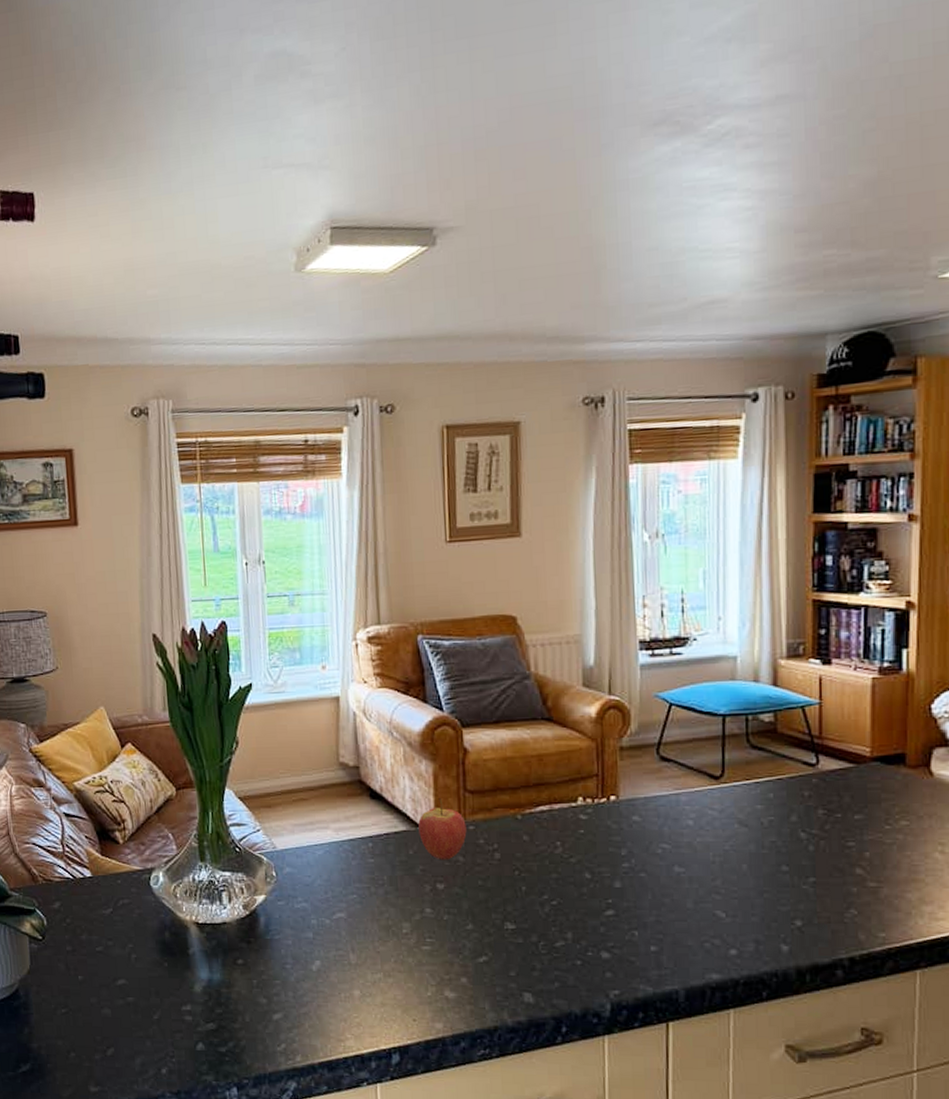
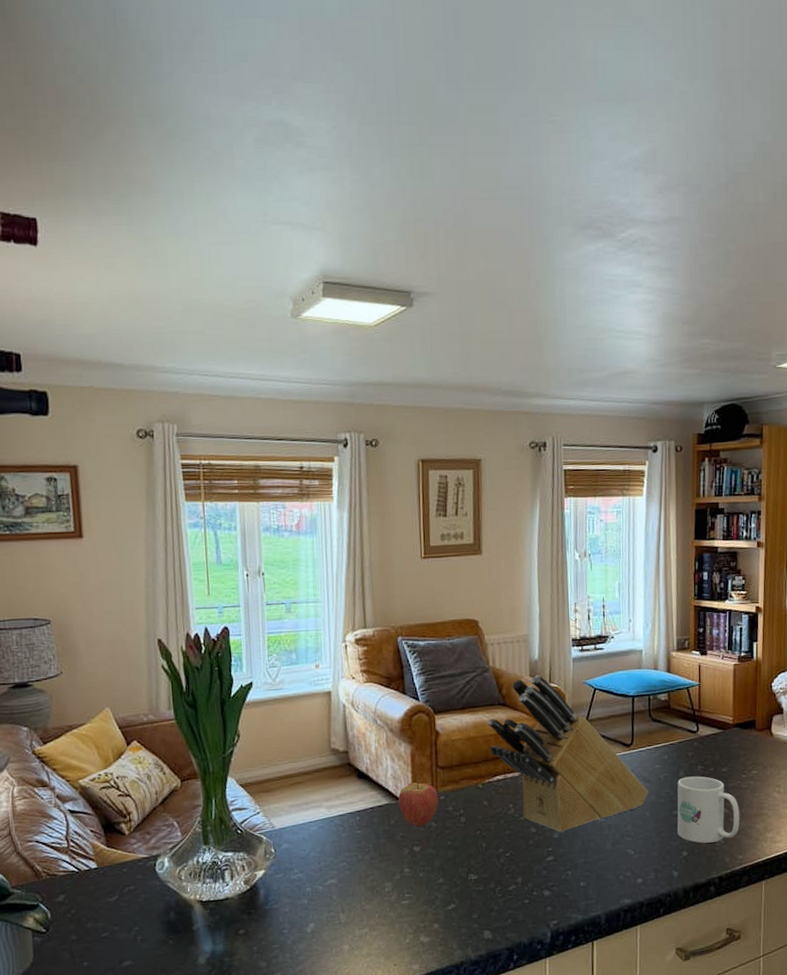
knife block: none [528,684,747,882] -> present [488,675,649,833]
mug: none [787,823,882,912] -> present [677,776,740,843]

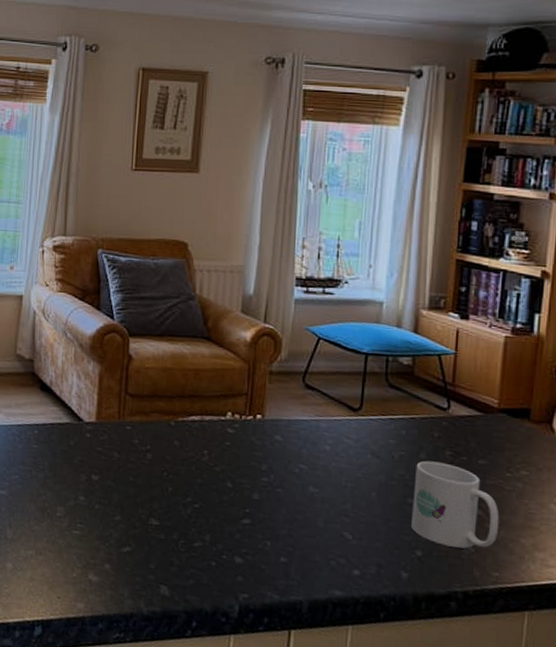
fruit: present [398,774,439,827] -> none [81,397,124,455]
knife block: present [488,675,649,833] -> none [188,312,378,495]

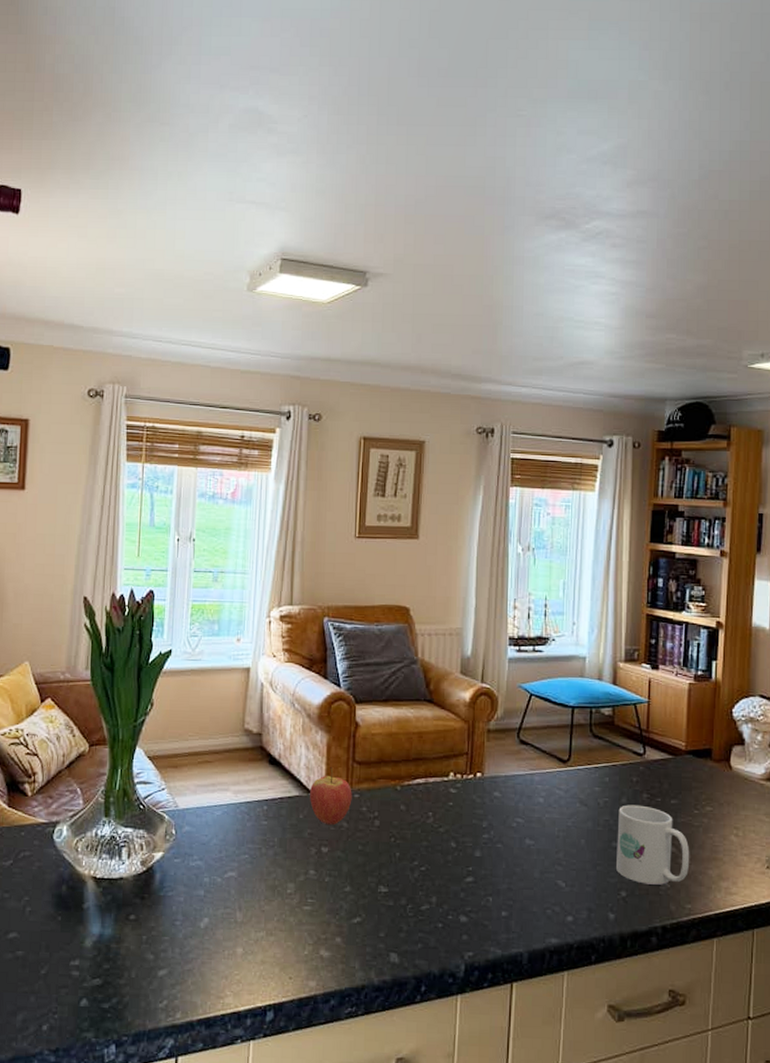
fruit: none [81,397,124,455] -> present [310,767,352,826]

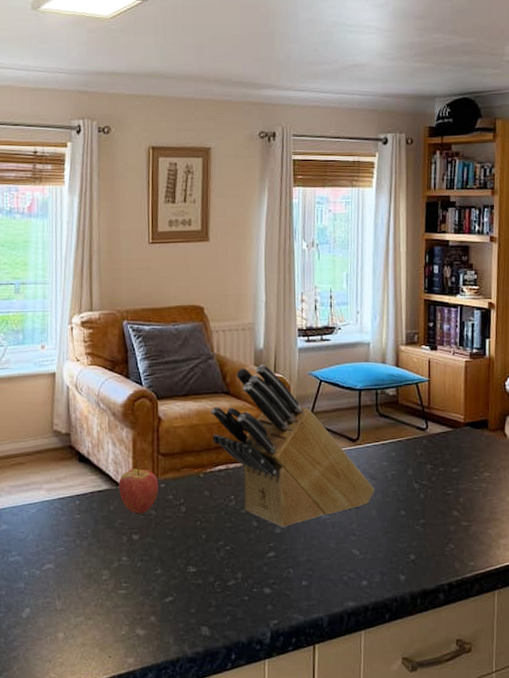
knife block: none [412,673,586,851] -> present [211,364,376,528]
mug: present [616,805,690,885] -> none [404,475,472,547]

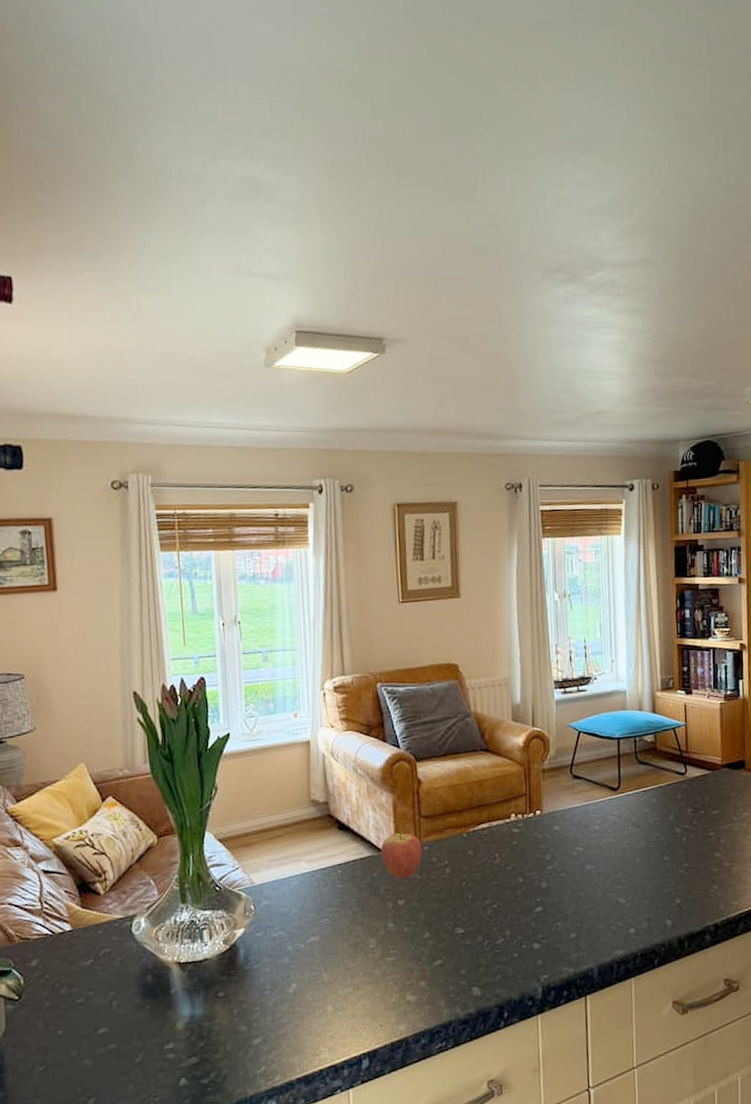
knife block: present [211,364,376,528] -> none [471,719,639,882]

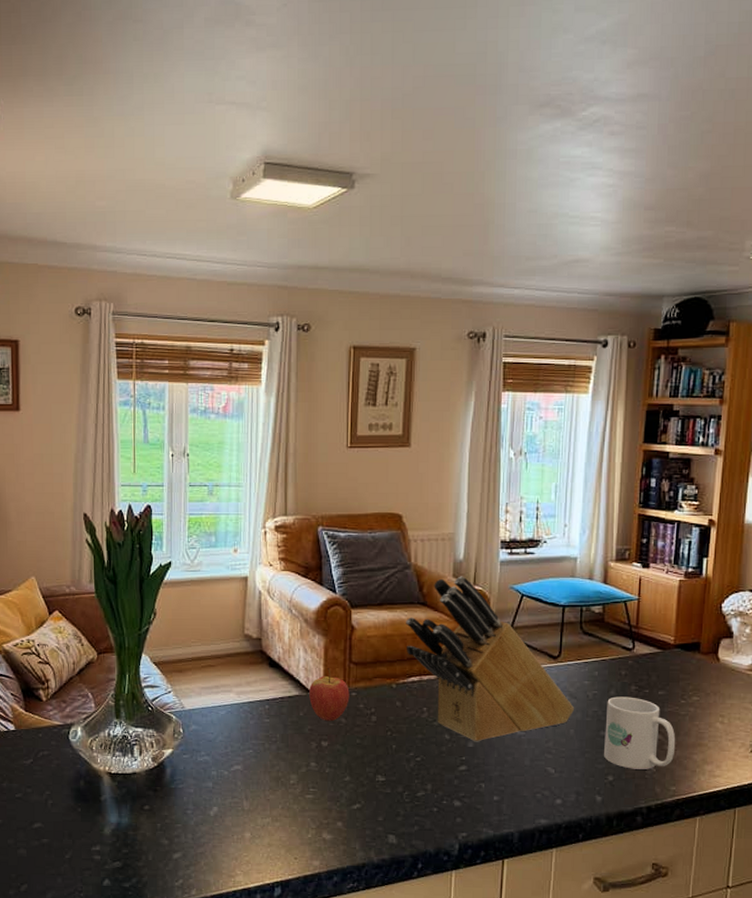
knife block: none [471,719,639,882] -> present [406,576,575,742]
mug: none [667,819,734,890] -> present [604,696,676,769]

